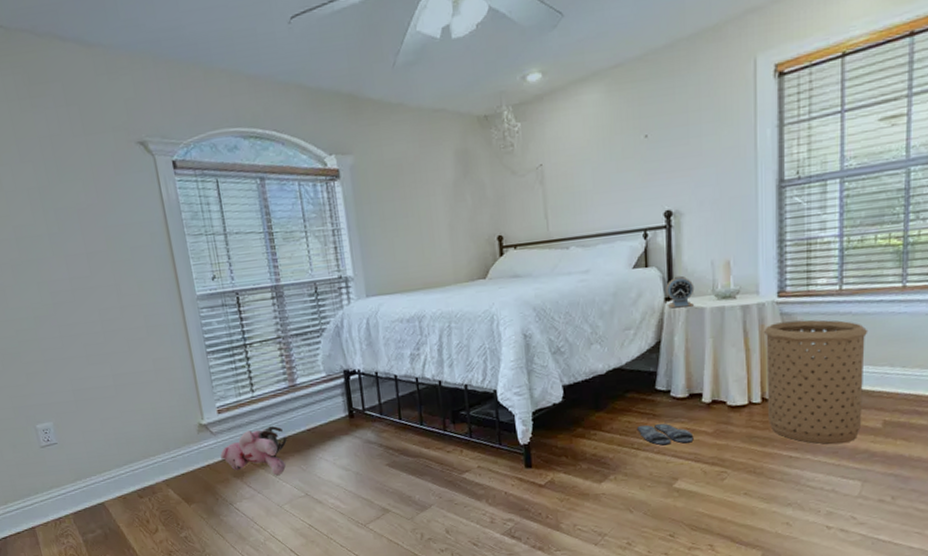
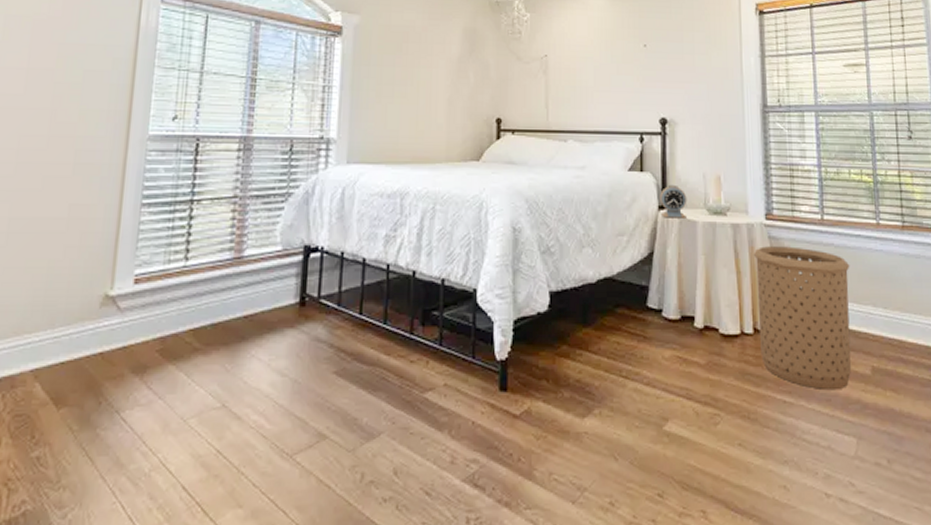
stuffed bear: present [220,425,287,476] -> none [121,306,215,376]
slippers: present [637,423,694,446] -> none [627,347,686,376]

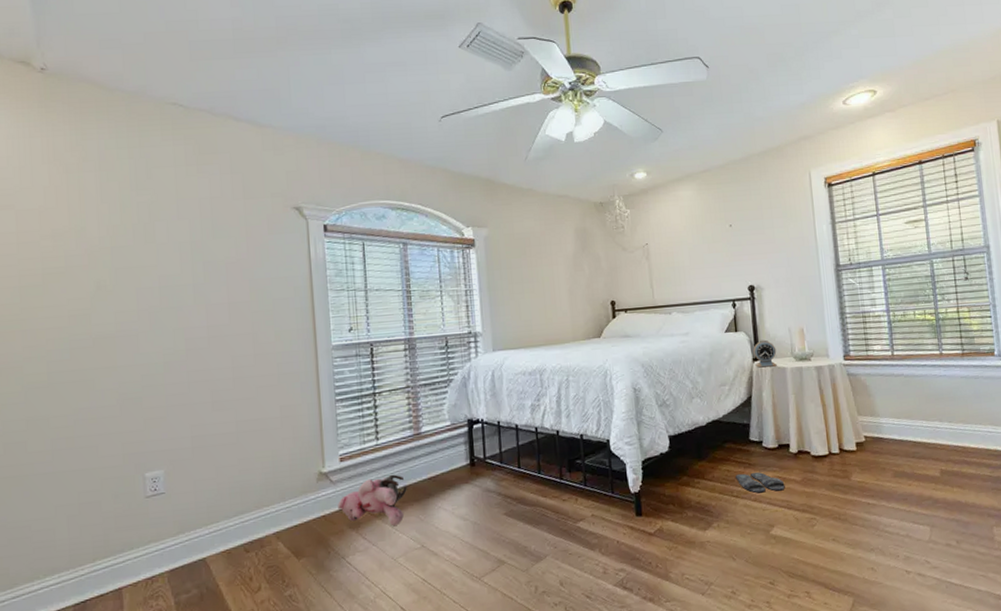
stuffed bear: none [121,306,215,376] -> present [338,474,407,527]
slippers: none [627,347,686,376] -> present [736,472,785,494]
laundry basket: present [753,246,851,391] -> none [835,380,923,492]

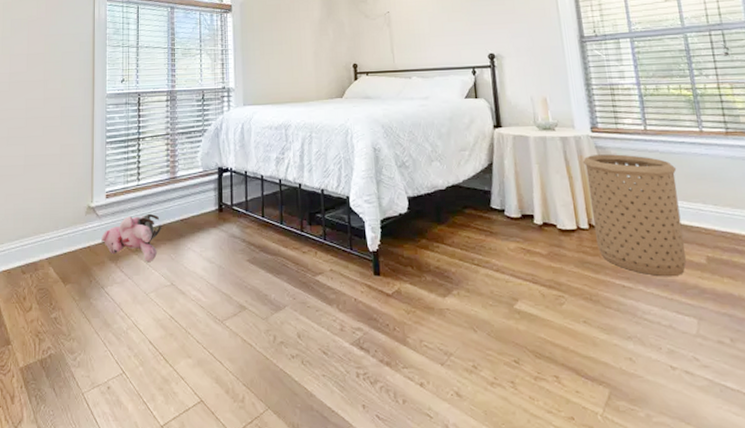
slippers: present [736,472,785,494] -> none [476,241,530,264]
alarm clock: present [753,339,777,368] -> none [494,107,519,135]
laundry basket: none [835,380,923,492] -> present [582,154,686,277]

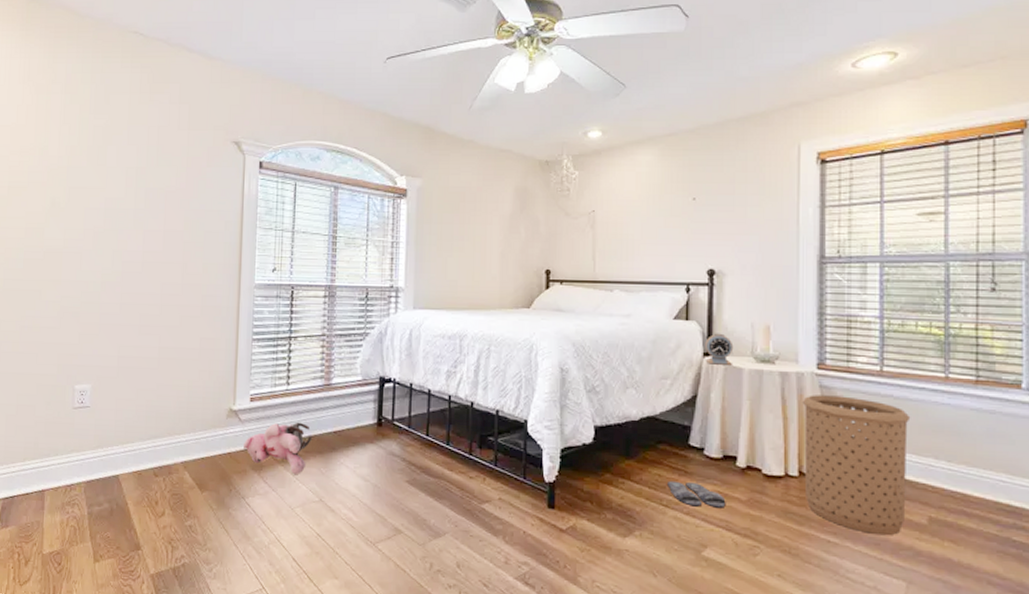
slippers: none [476,241,530,264] -> present [668,480,726,508]
alarm clock: none [494,107,519,135] -> present [705,333,734,365]

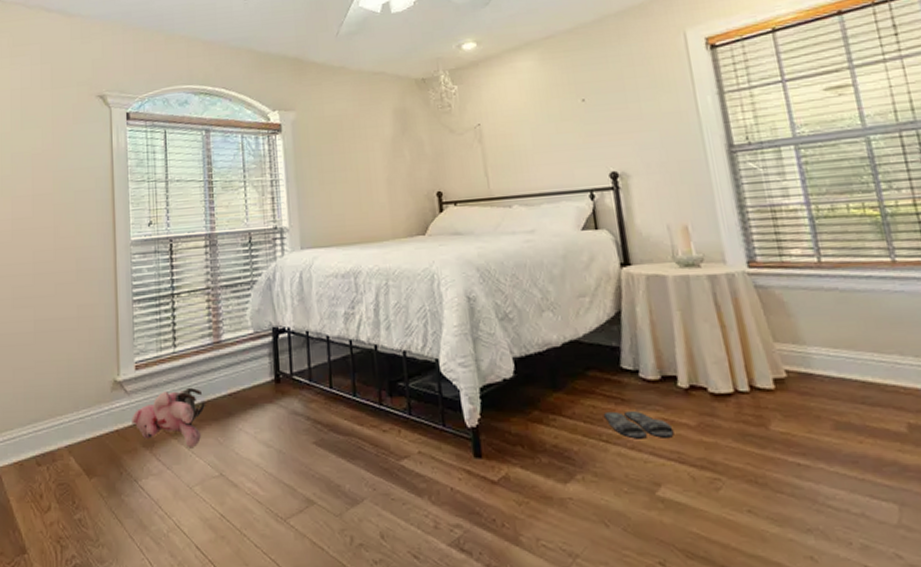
alarm clock: present [705,333,734,365] -> none [620,239,654,275]
laundry basket: present [802,395,911,536] -> none [738,294,881,451]

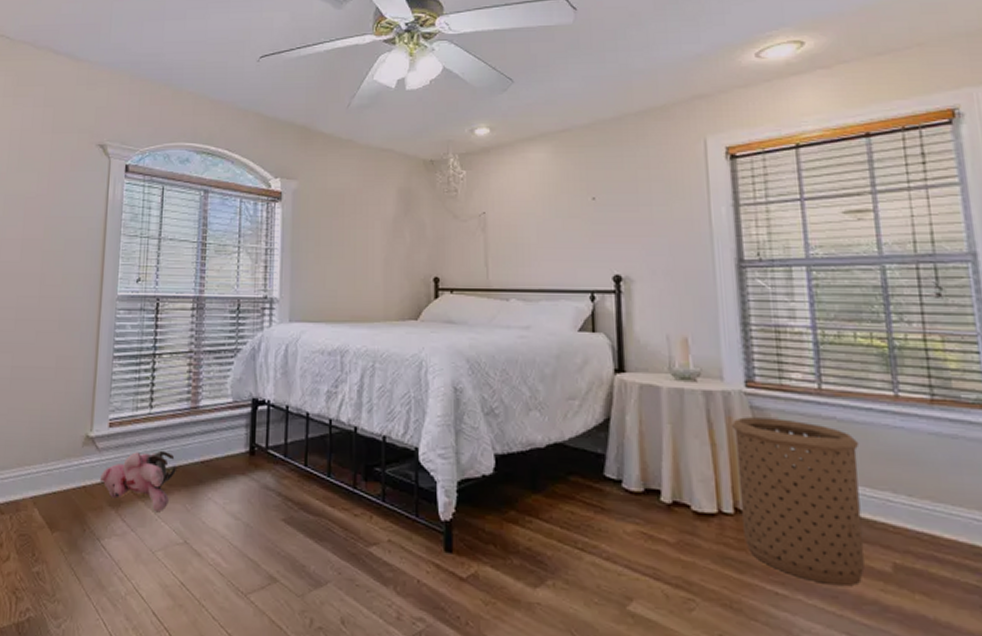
slippers: present [604,410,674,439] -> none [582,519,652,552]
laundry basket: none [738,294,881,451] -> present [731,417,865,587]

